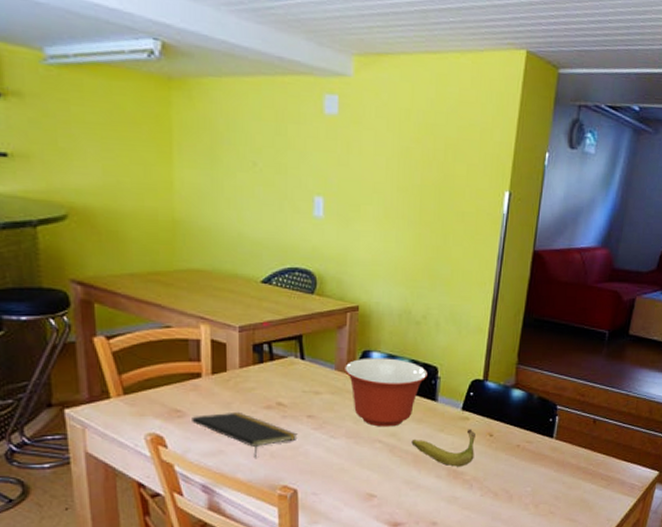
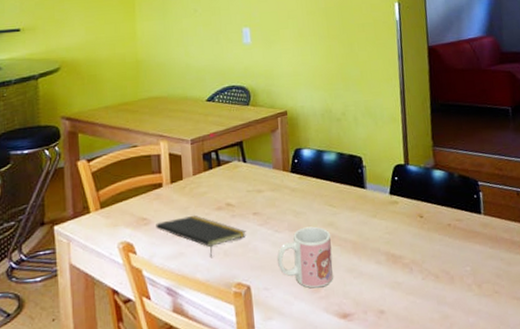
mug: none [330,435,392,497] -> present [277,226,333,288]
mixing bowl: present [345,358,428,427] -> none [281,153,354,218]
banana: present [411,429,475,467] -> none [348,212,409,251]

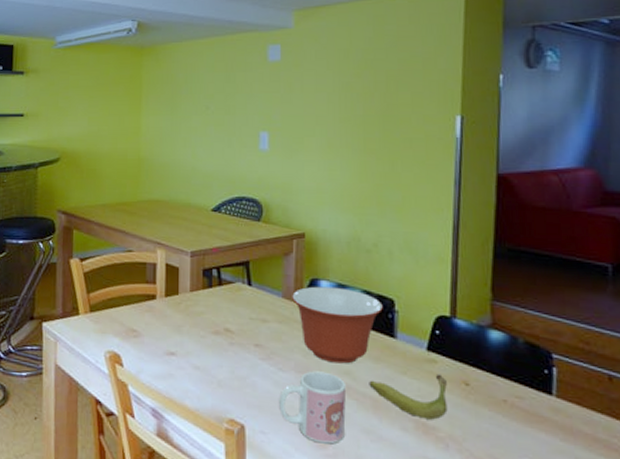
notepad: present [156,215,246,259] -> none [146,335,245,387]
mixing bowl: none [281,153,354,218] -> present [292,286,383,364]
banana: none [348,212,409,251] -> present [369,373,448,420]

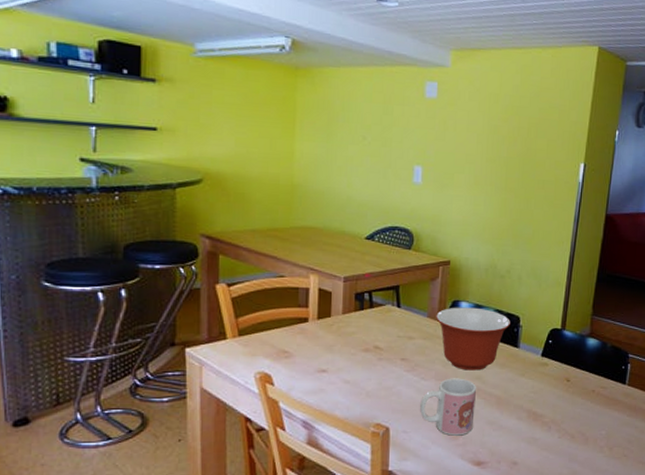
banana: present [369,373,448,420] -> none [495,374,554,409]

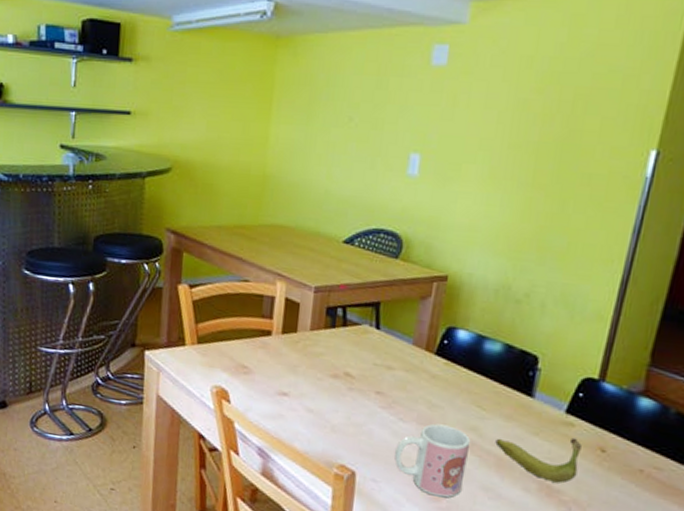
mixing bowl: present [436,307,511,371] -> none [423,335,525,420]
banana: none [495,374,554,409] -> present [495,437,582,484]

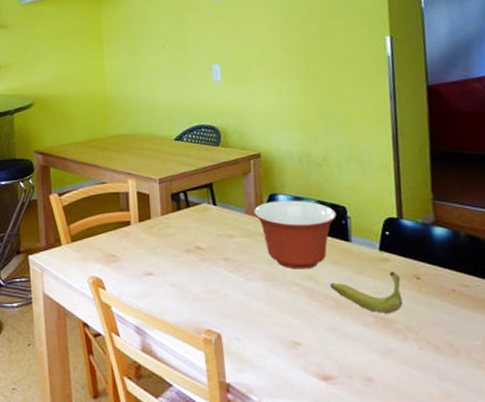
mug: present [394,424,471,498] -> none [250,278,312,344]
mixing bowl: none [423,335,525,420] -> present [254,200,337,270]

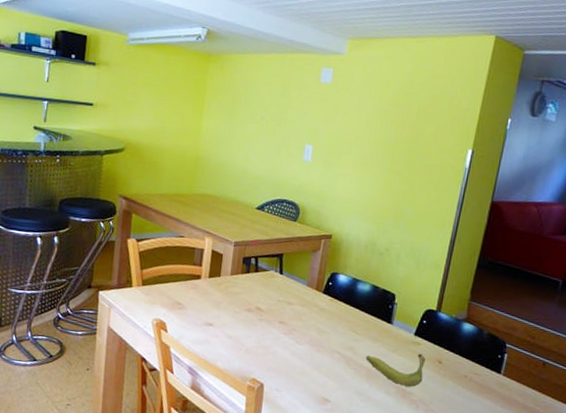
mixing bowl: present [254,200,337,270] -> none [314,279,386,342]

